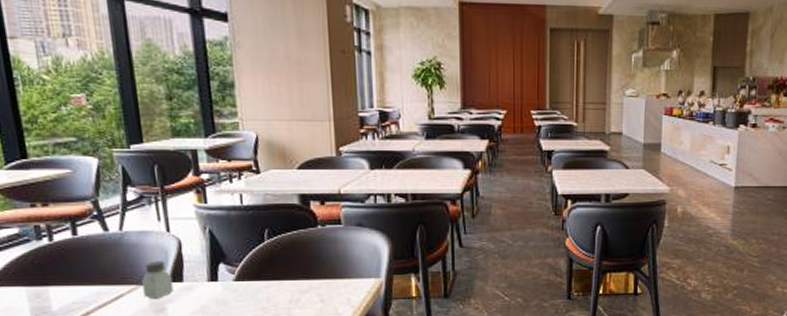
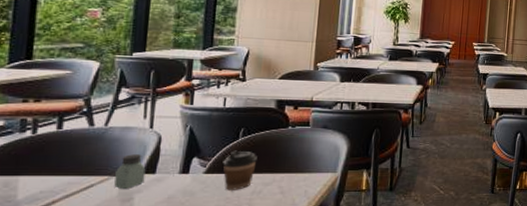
coffee cup: none [252,254,289,299] -> present [222,150,257,190]

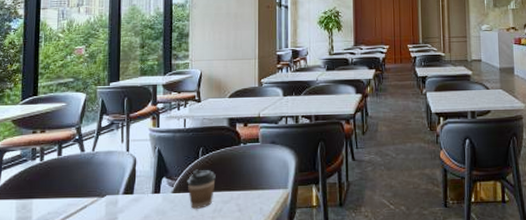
saltshaker: present [114,154,146,189] -> none [102,176,126,209]

